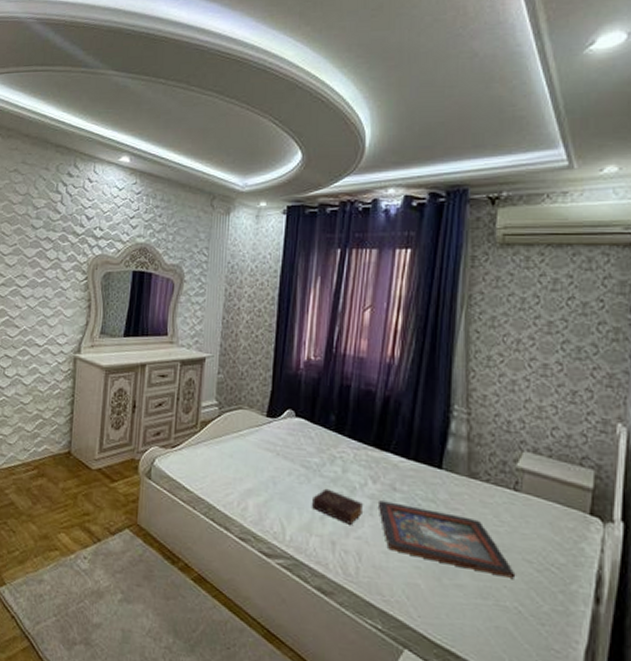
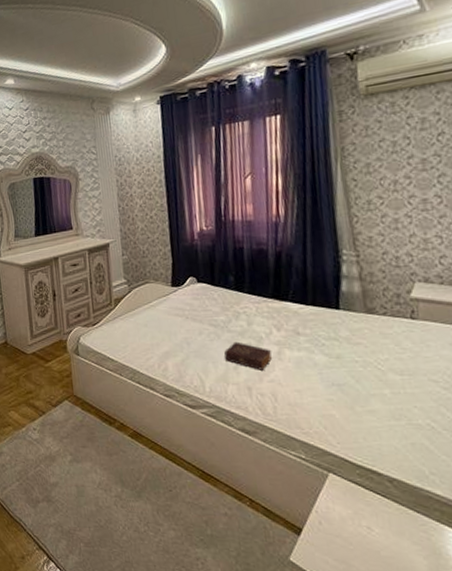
decorative tray: present [377,500,516,578] -> none [284,345,425,398]

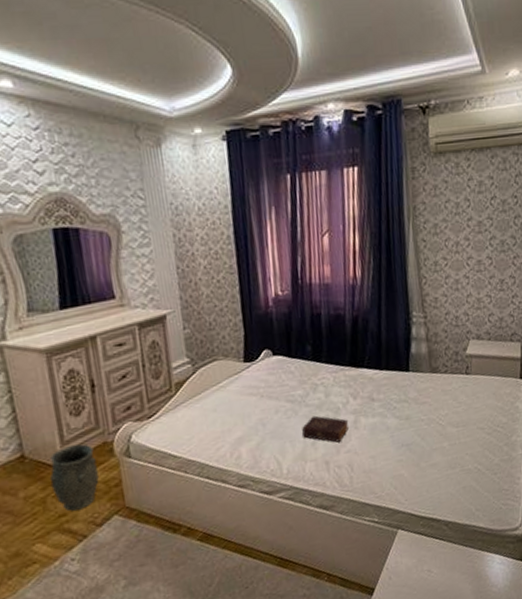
vase: none [22,338,56,390] -> present [49,443,99,511]

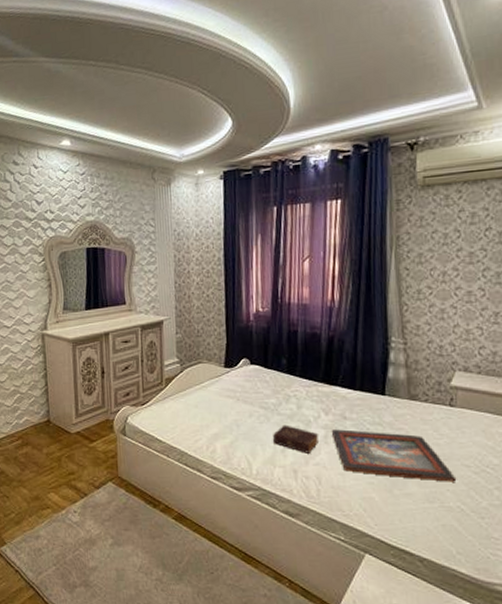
vase: present [49,443,99,511] -> none [65,417,100,471]
decorative tray: none [360,406,474,453] -> present [331,429,457,482]

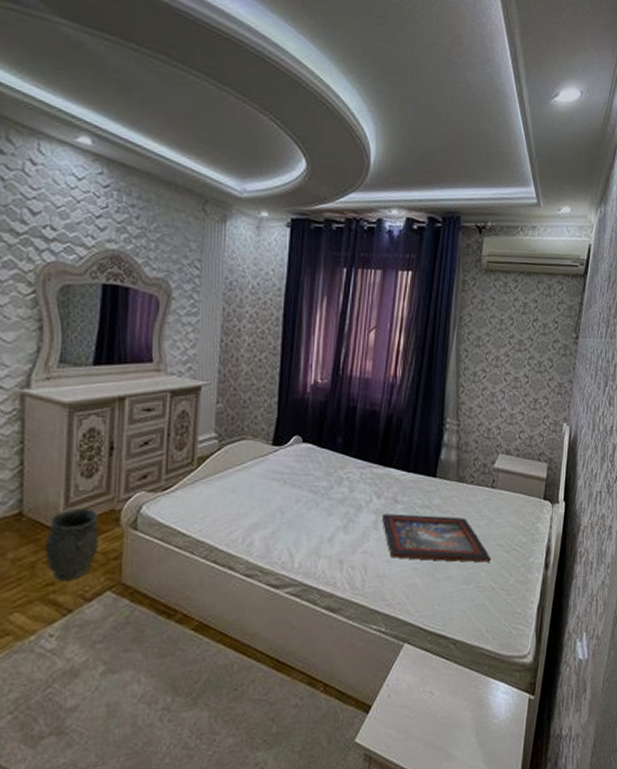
vase: none [65,417,100,471] -> present [44,507,99,581]
book: present [273,424,319,454] -> none [321,510,369,541]

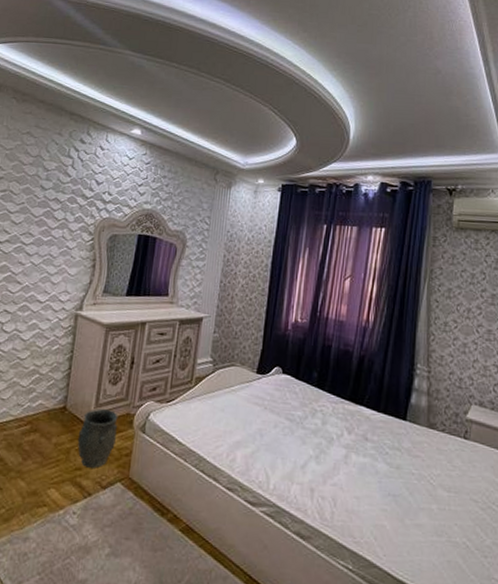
decorative tray: present [381,513,492,563] -> none [351,450,465,517]

